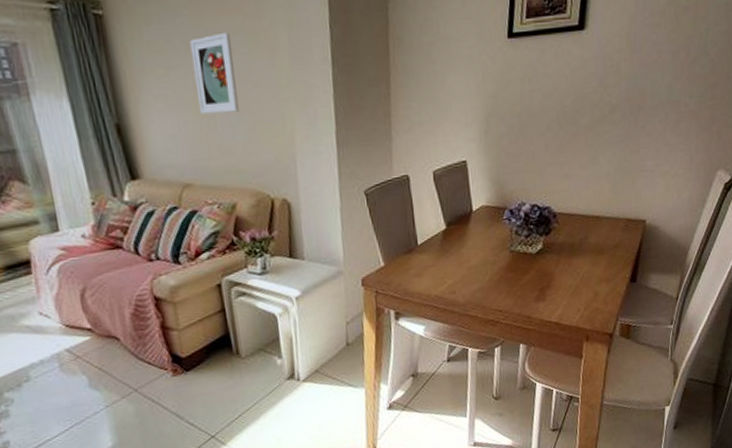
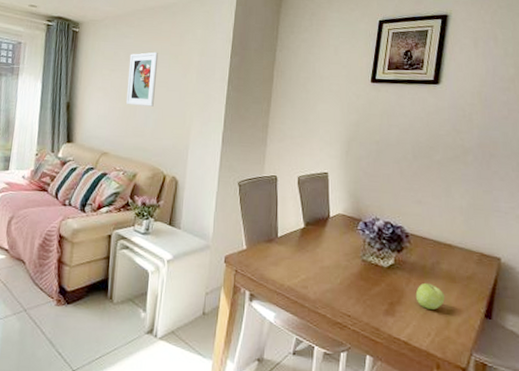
apple: none [564,260,593,287] -> present [415,282,445,310]

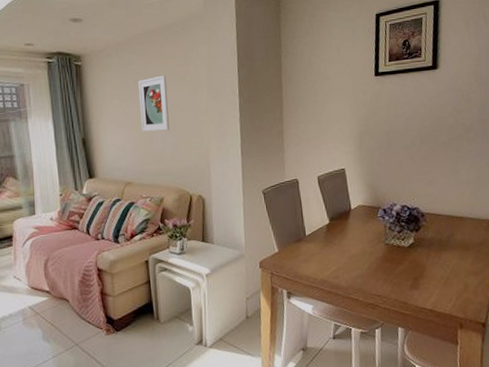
apple: present [415,282,445,310] -> none [435,254,462,278]

